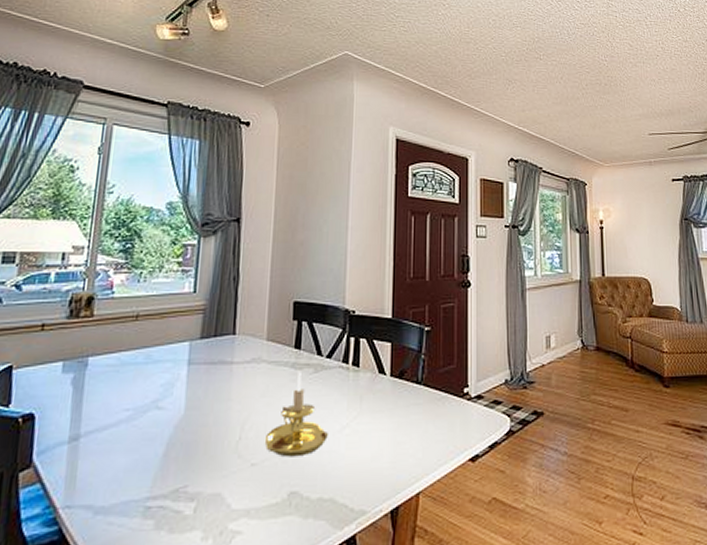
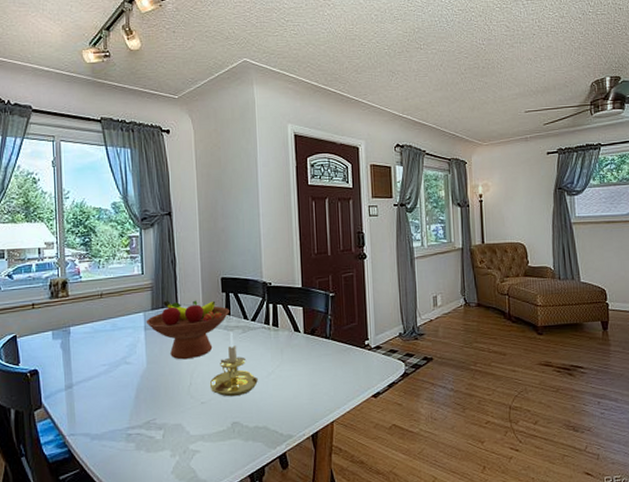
fruit bowl: none [191,327,300,406] -> present [146,300,229,360]

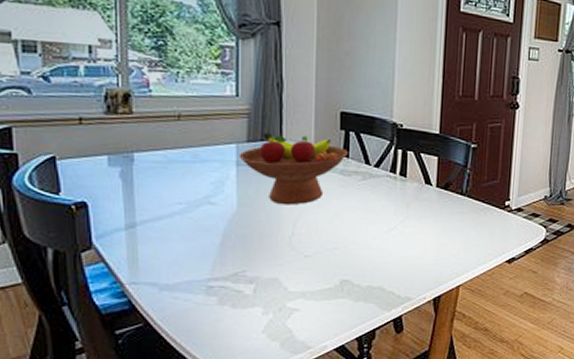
candle holder: present [210,331,258,397] -> none [318,177,376,252]

